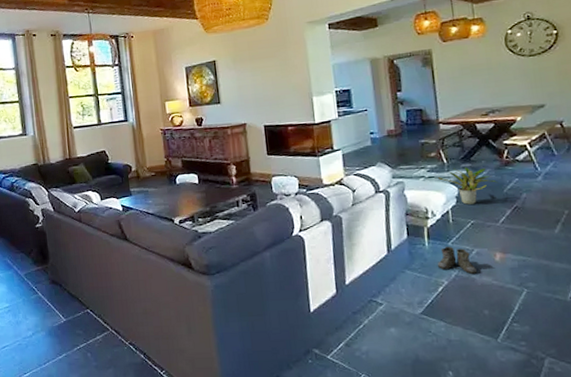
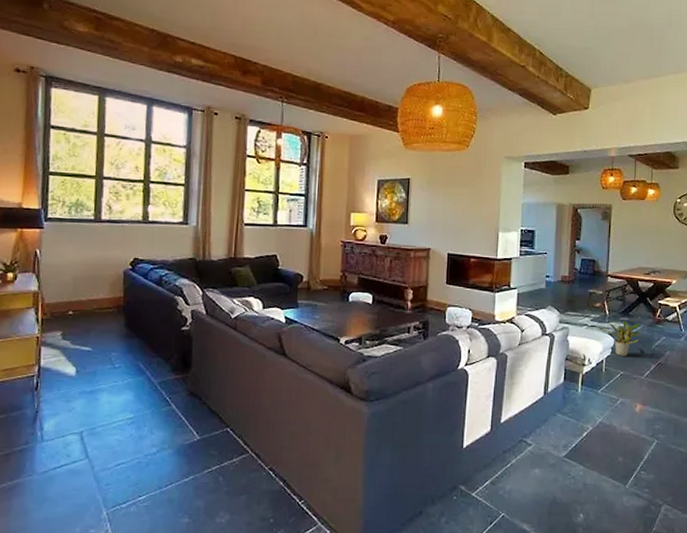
boots: present [437,246,478,274] -> none [585,393,619,422]

